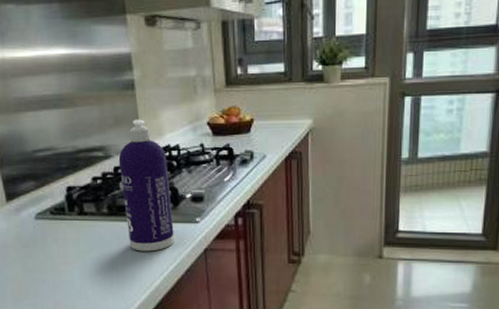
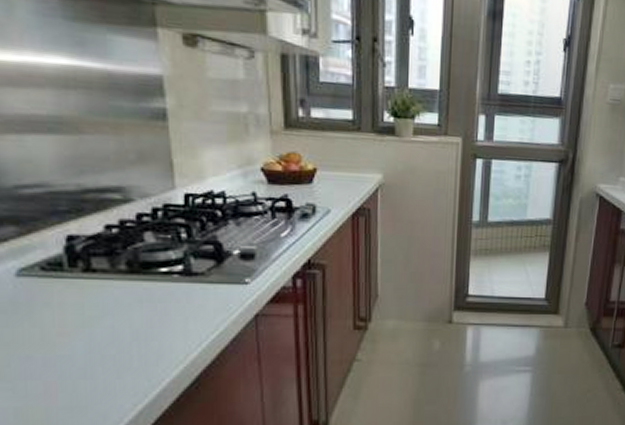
spray bottle: present [118,119,174,252] -> none [143,157,217,318]

